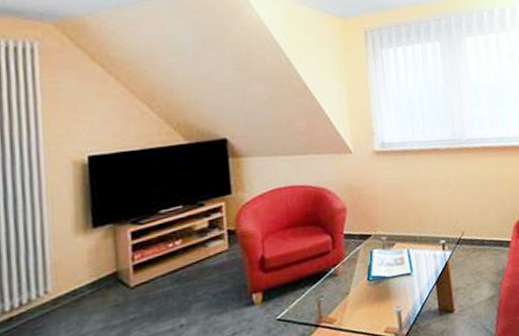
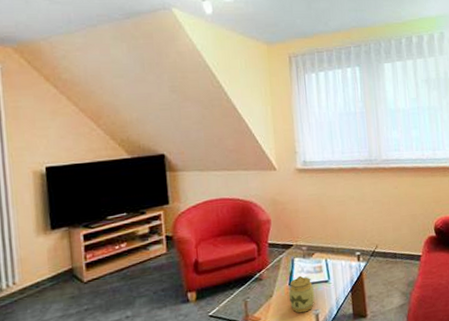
jar: none [368,268,396,311] -> present [289,275,315,313]

